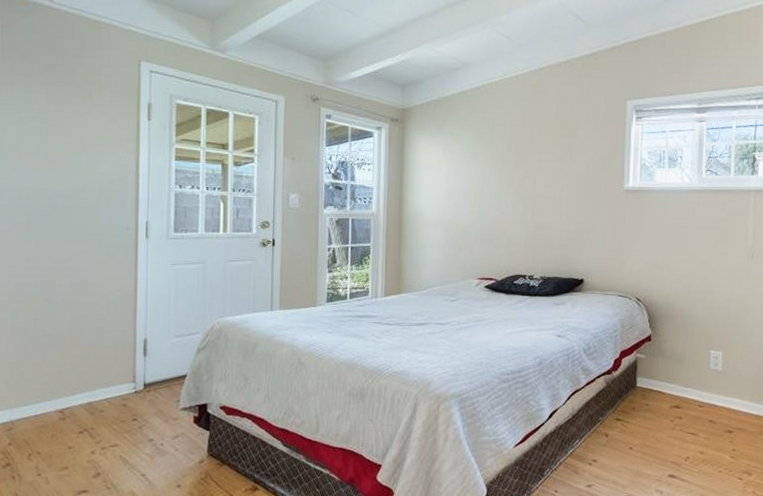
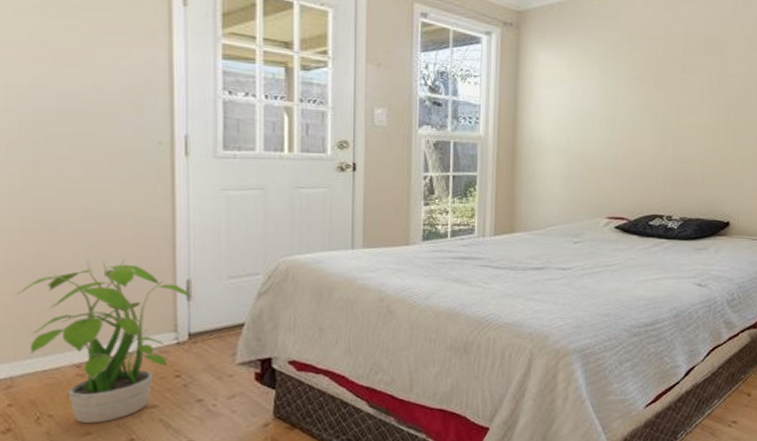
potted plant: none [16,322,147,460] -> present [13,258,192,424]

